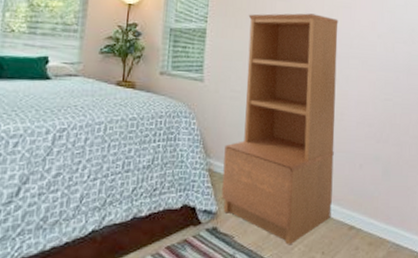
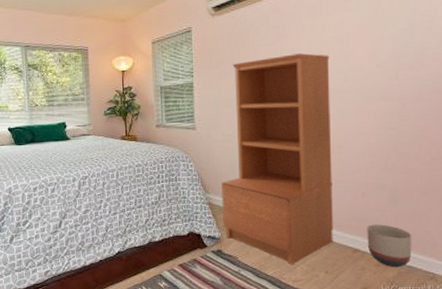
planter: none [362,199,401,247] -> present [367,224,412,268]

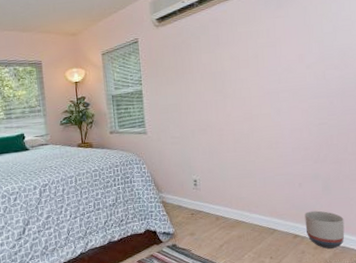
bookshelf: present [222,53,333,265] -> none [173,58,276,254]

